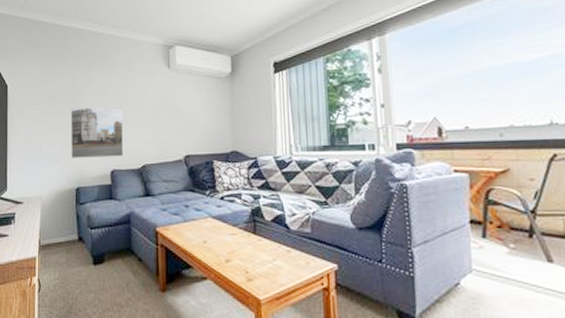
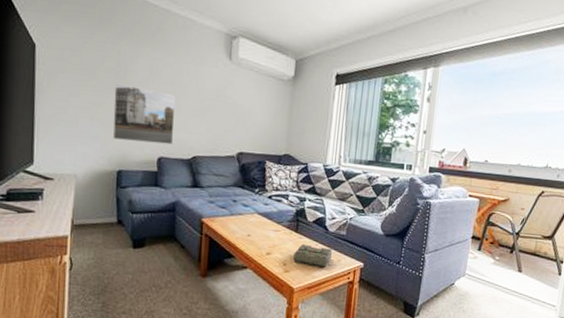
diary: none [255,247,306,273] -> present [293,244,337,268]

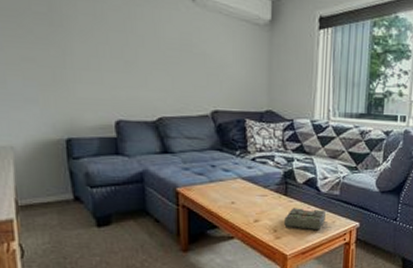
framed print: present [112,83,175,145] -> none [49,32,133,105]

